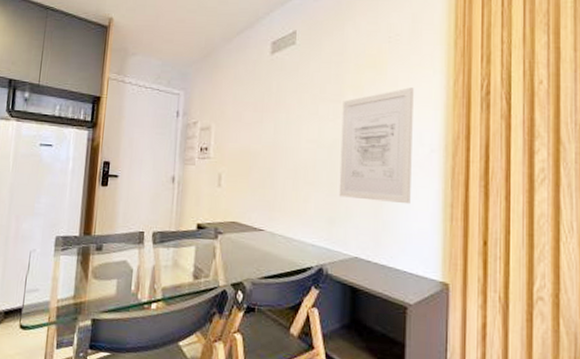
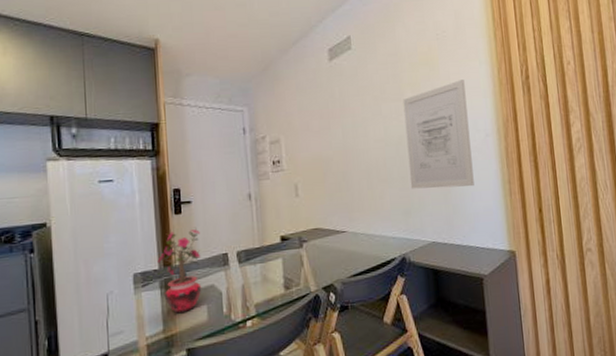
potted plant: none [76,202,122,283] -> present [157,228,202,314]

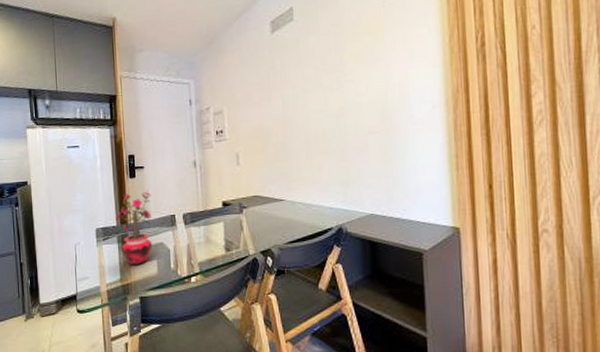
wall art: present [403,79,474,189] -> none [344,48,418,161]

